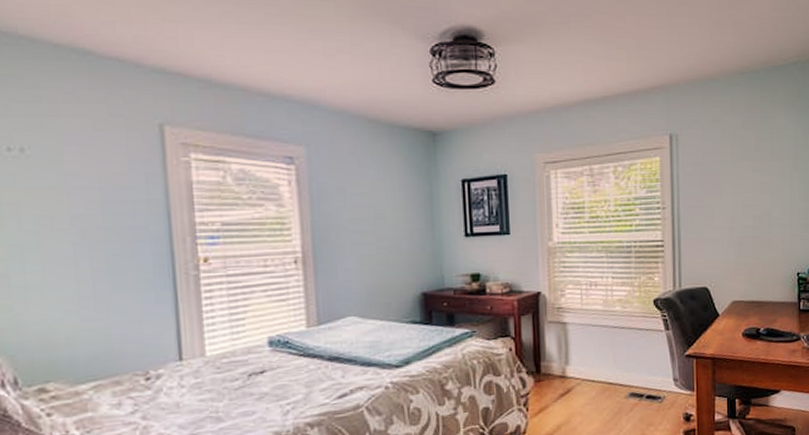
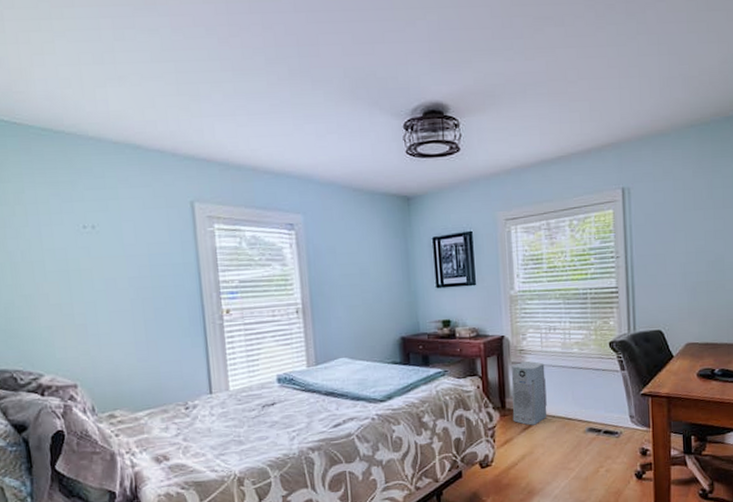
air purifier: none [548,320,587,392] -> present [511,361,548,426]

